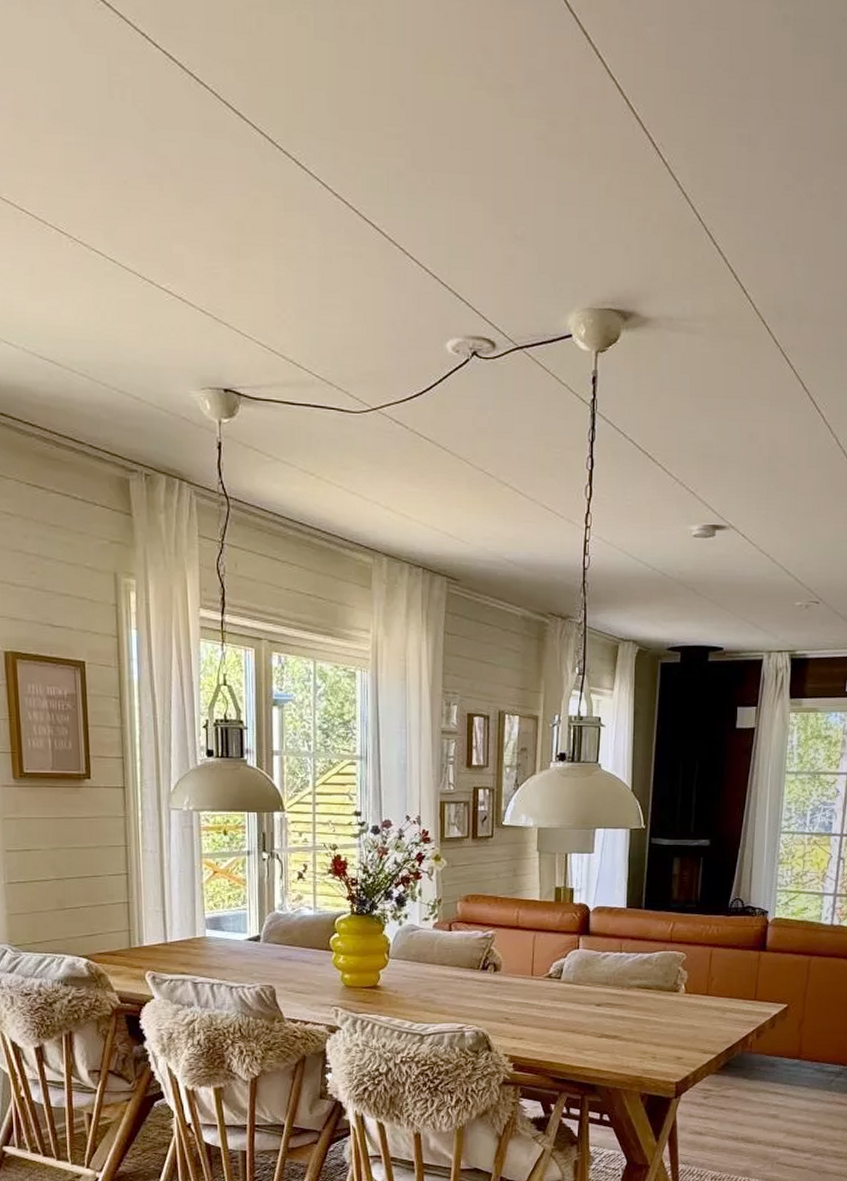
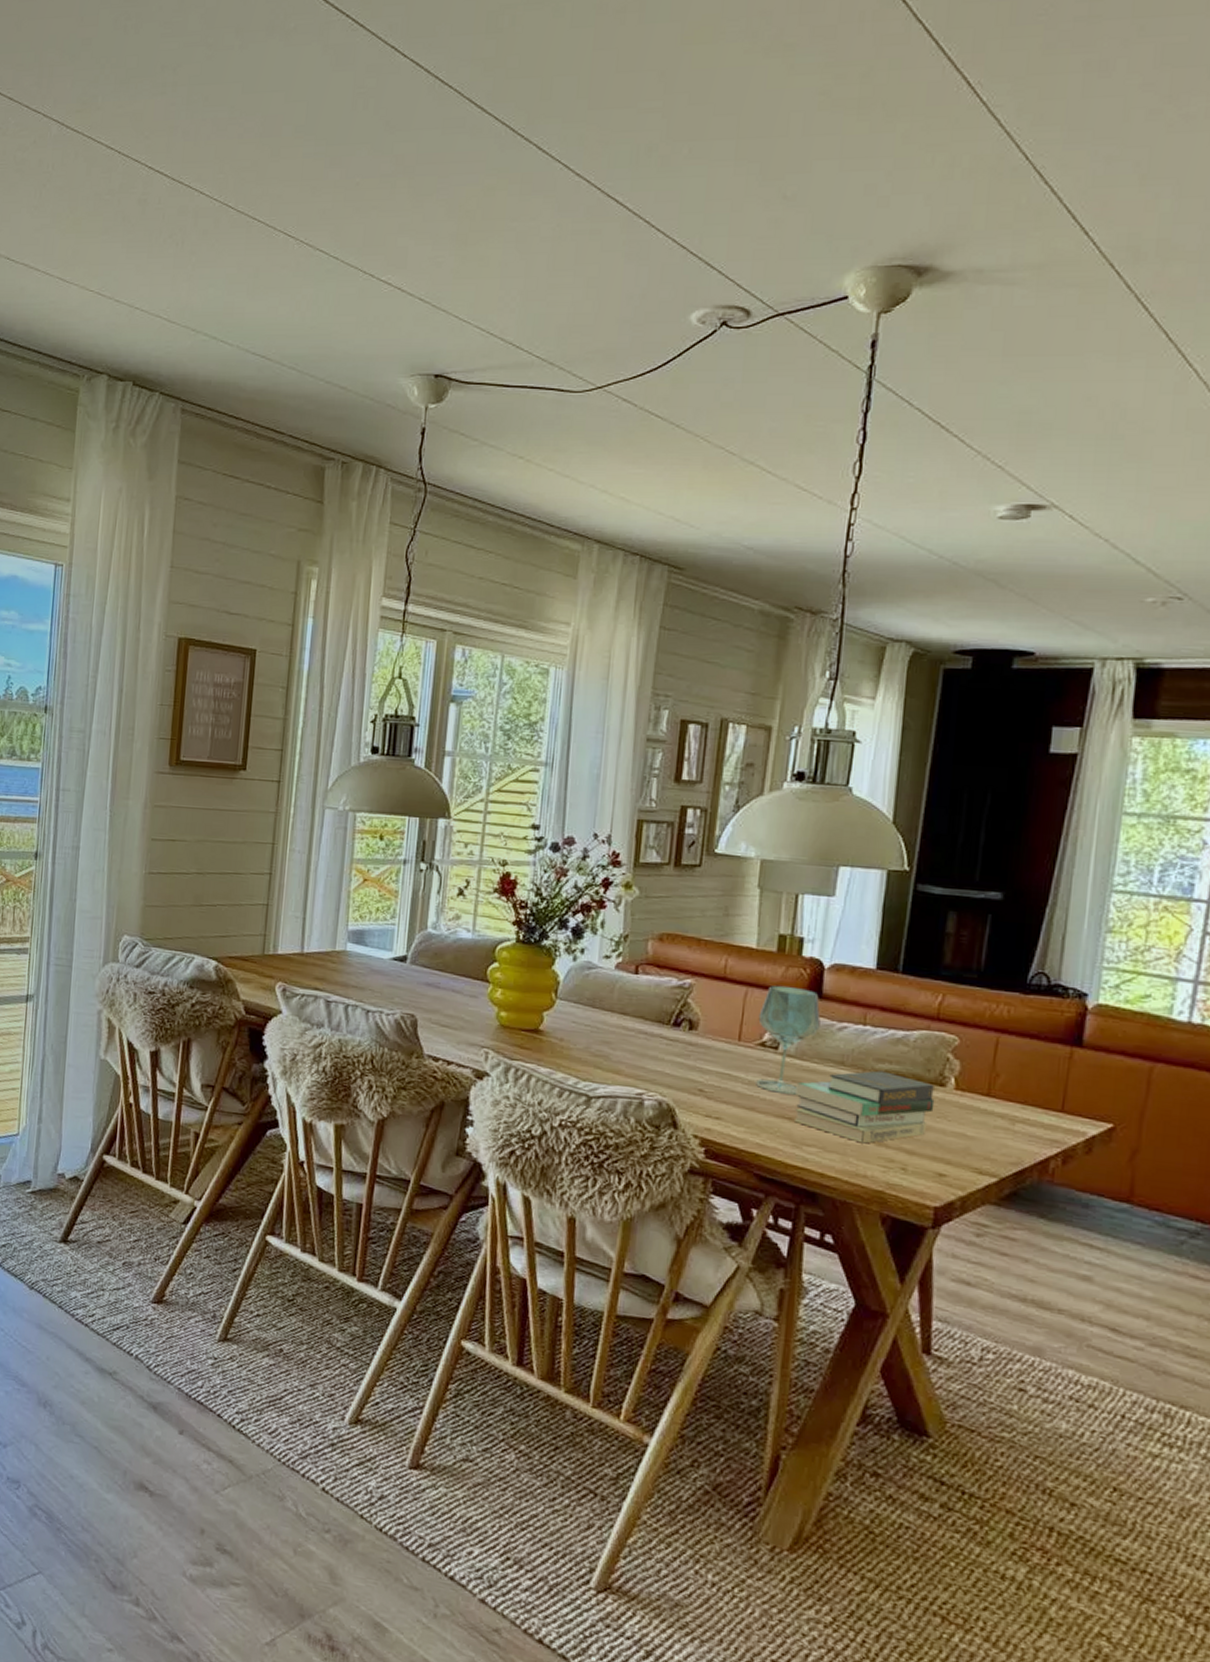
wine glass: none [545,928,590,1013] -> present [756,985,821,1095]
books: none [575,986,672,1043] -> present [793,1070,935,1144]

